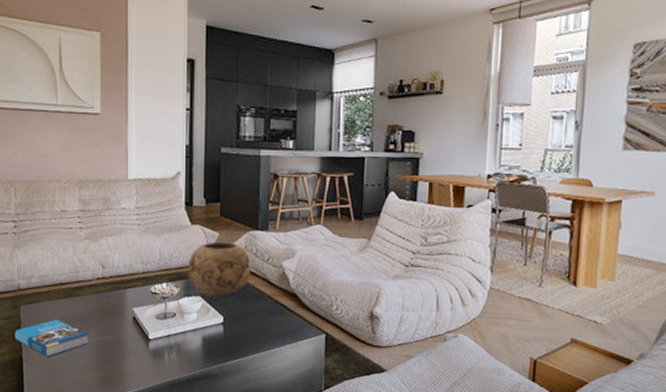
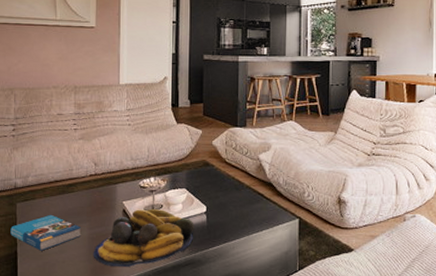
fruit bowl: none [102,317,210,378] -> present [93,209,194,267]
decorative bowl: present [188,241,251,298] -> none [174,138,231,189]

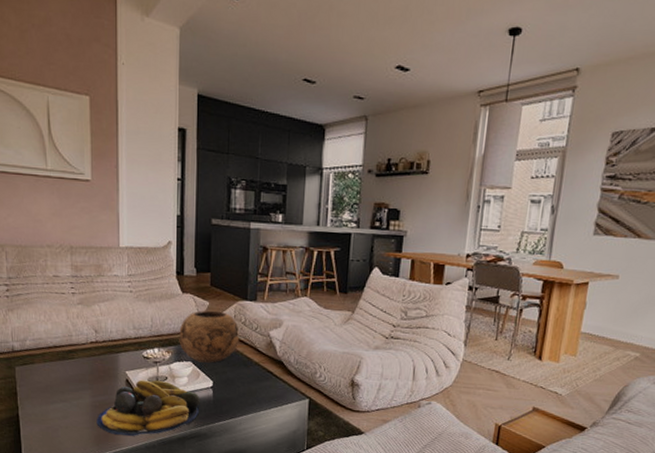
book: present [10,214,82,251] -> none [10,380,84,416]
decorative bowl: none [174,138,231,189] -> present [179,310,240,363]

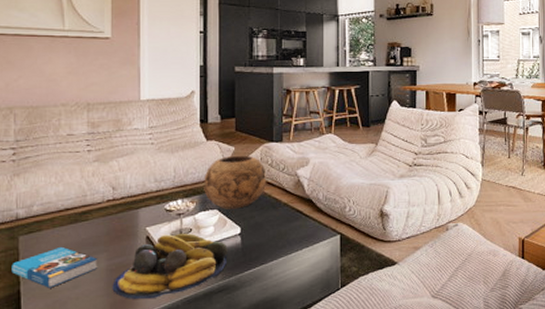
book: none [10,380,84,416] -> present [11,246,98,288]

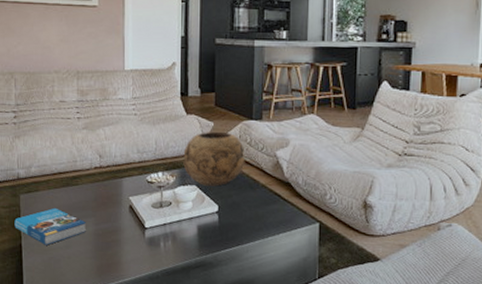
fruit bowl: present [112,234,228,299] -> none [99,205,205,266]

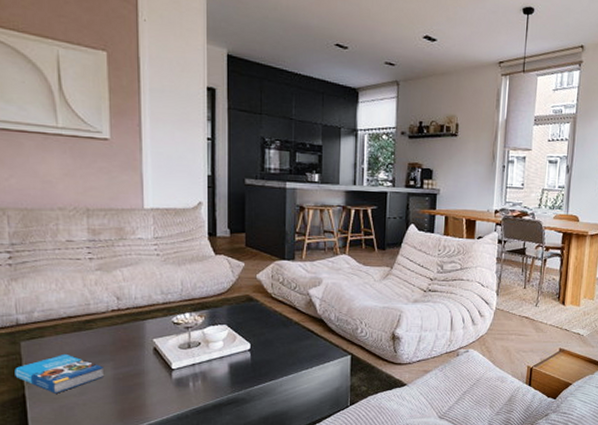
decorative bowl: present [183,131,245,187] -> none [212,271,278,325]

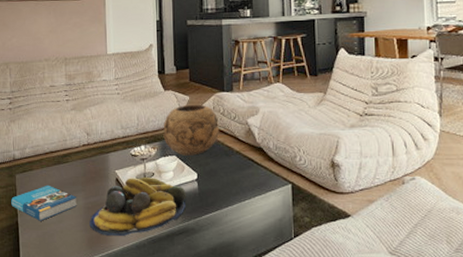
fruit bowl: none [120,347,237,407] -> present [89,178,186,236]
decorative bowl: none [212,271,278,325] -> present [163,104,220,156]

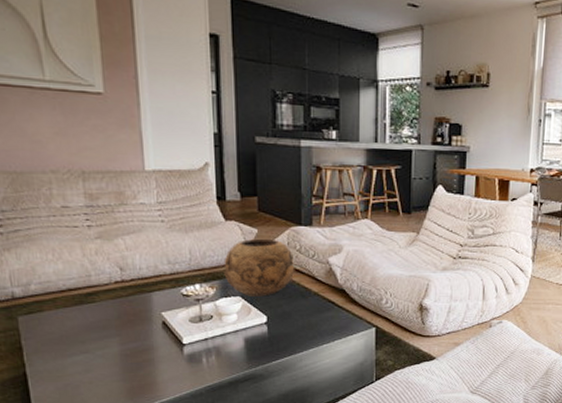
book: present [11,185,78,221] -> none [13,329,111,371]
fruit bowl: present [89,178,186,236] -> none [128,321,253,385]

